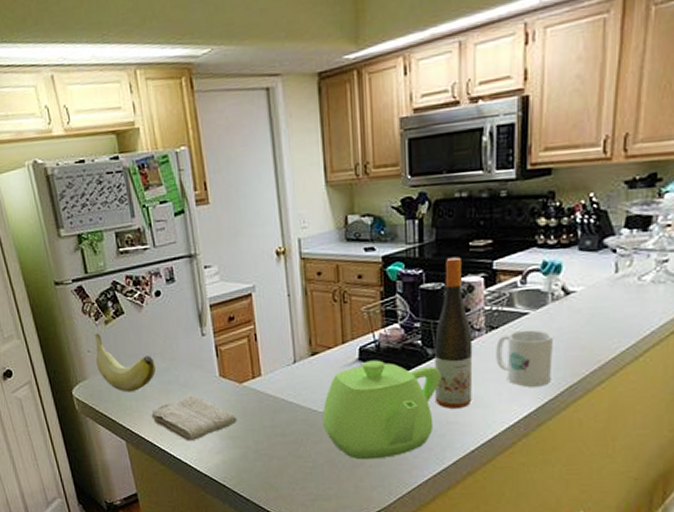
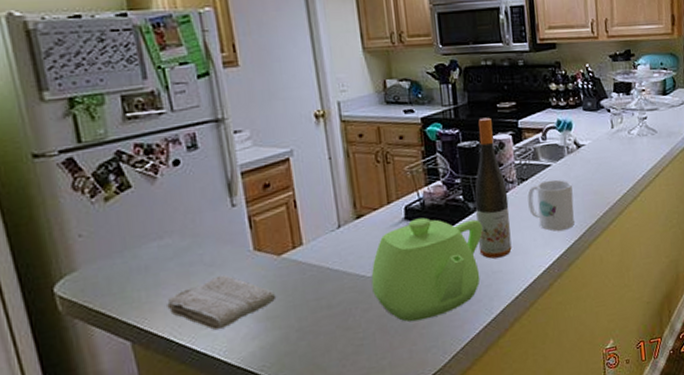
banana: present [94,333,157,393] -> none [88,212,174,281]

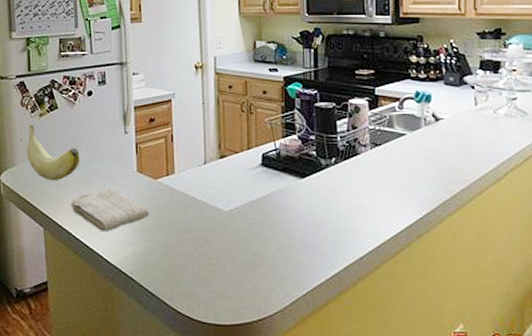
banana: none [88,212,174,281] -> present [26,124,81,181]
teapot: present [371,217,483,322] -> none [227,166,332,261]
wine bottle: present [474,117,512,259] -> none [327,82,360,216]
mug: present [527,179,575,232] -> none [380,149,428,200]

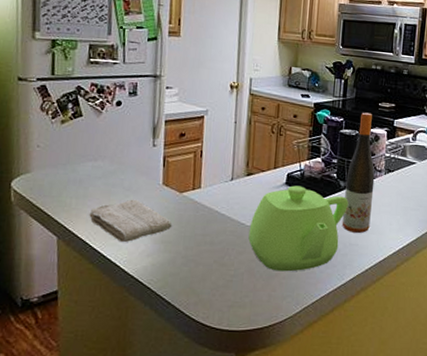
banana: present [26,124,81,181] -> none [43,130,104,190]
teapot: none [227,166,332,261] -> present [248,185,348,272]
wine bottle: none [327,82,360,216] -> present [342,112,375,233]

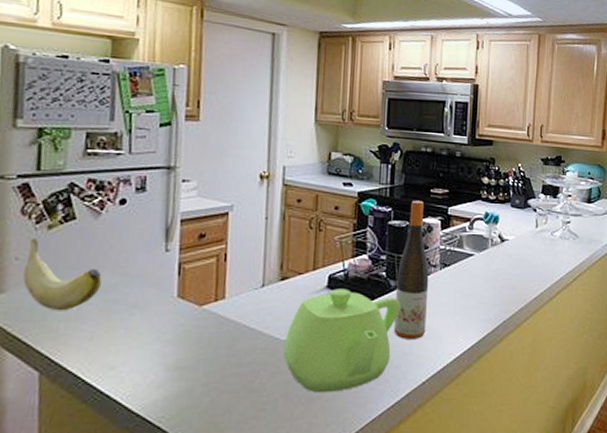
banana: none [43,130,104,190] -> present [22,238,103,311]
washcloth: present [89,199,173,243] -> none [82,317,190,373]

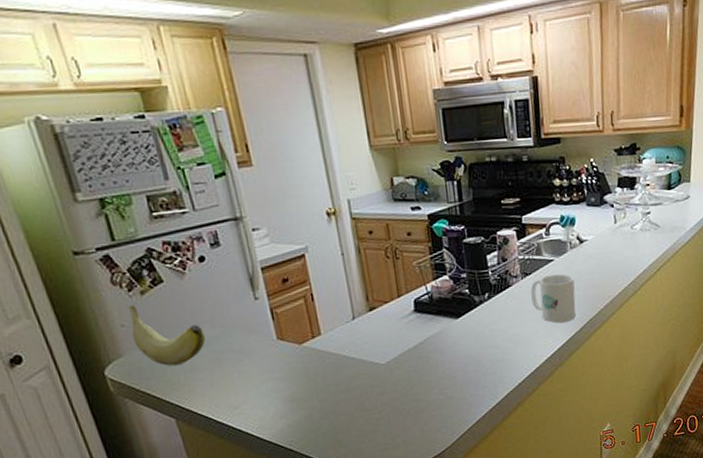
teapot: present [283,288,400,393] -> none [384,310,488,405]
wine bottle: present [393,200,429,339] -> none [479,213,515,349]
mug: none [447,269,492,321] -> present [531,274,576,324]

